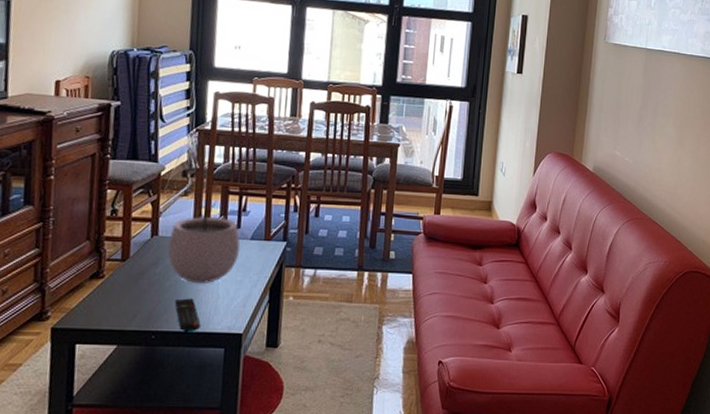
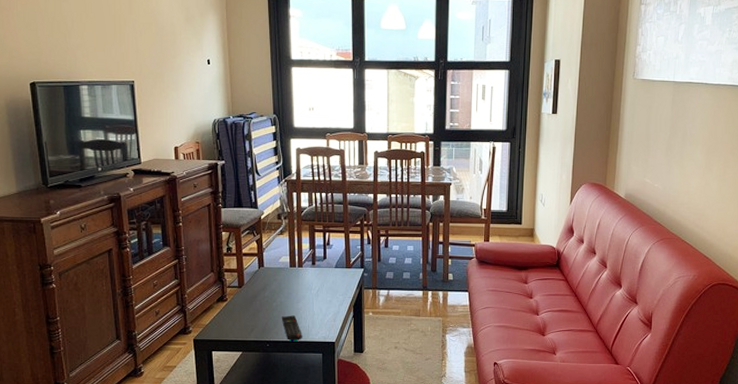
plant pot: present [167,199,241,283] -> none [272,236,328,303]

